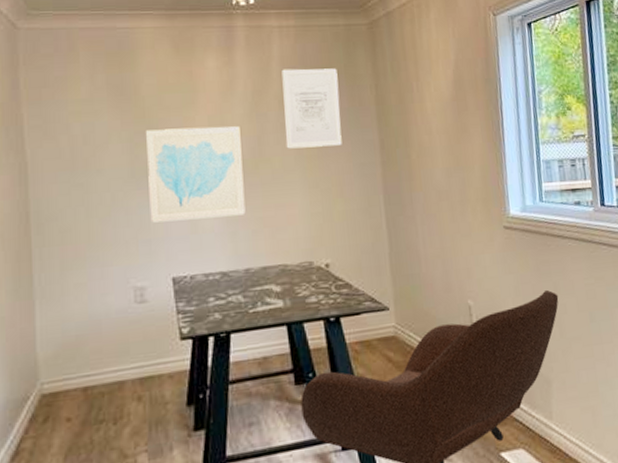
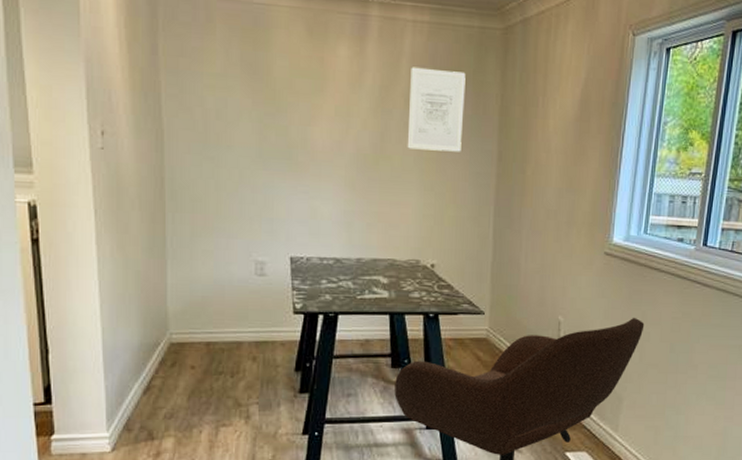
wall art: present [146,126,246,223] -> none [274,113,365,208]

